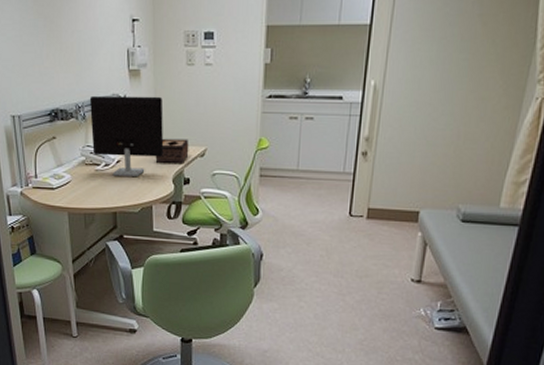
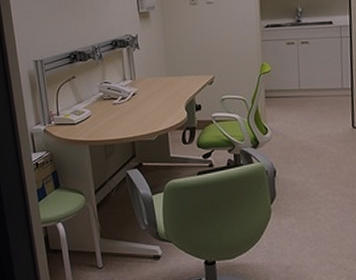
computer monitor: present [89,95,164,176] -> none [104,33,175,108]
tissue box: present [155,138,189,163] -> none [168,69,199,93]

